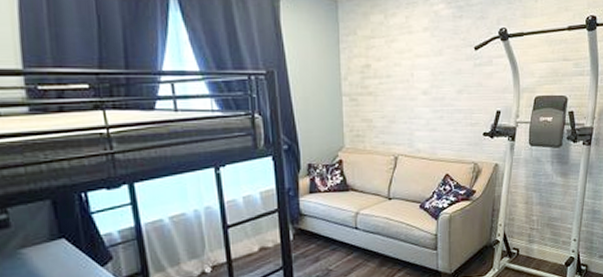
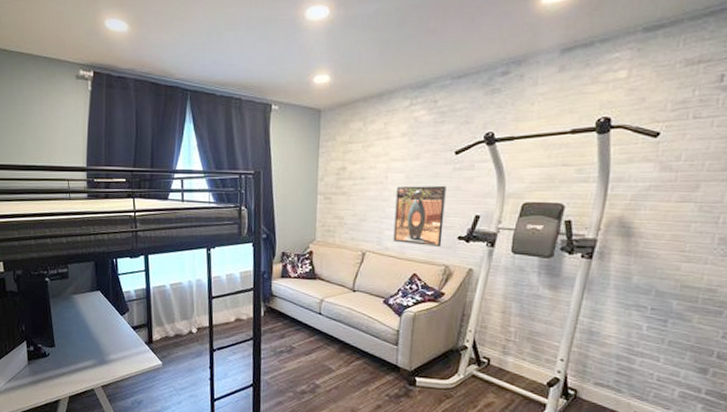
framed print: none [423,82,469,145] -> present [393,185,447,248]

